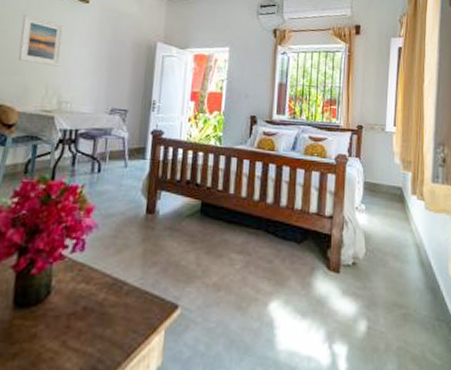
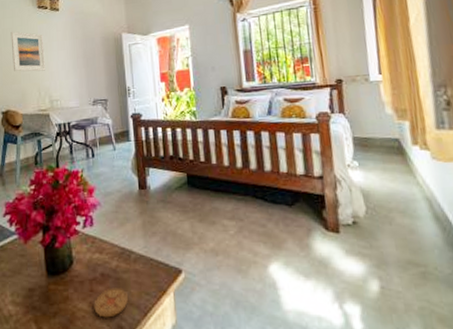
coaster: none [66,324,111,360] -> present [94,287,128,318]

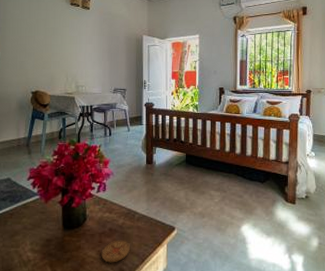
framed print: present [10,31,45,72] -> none [44,22,74,60]

